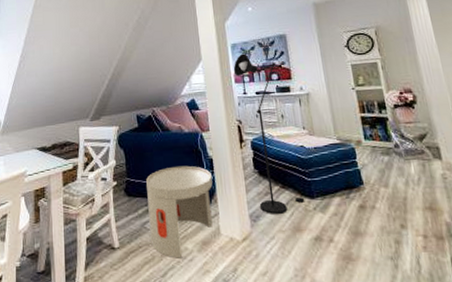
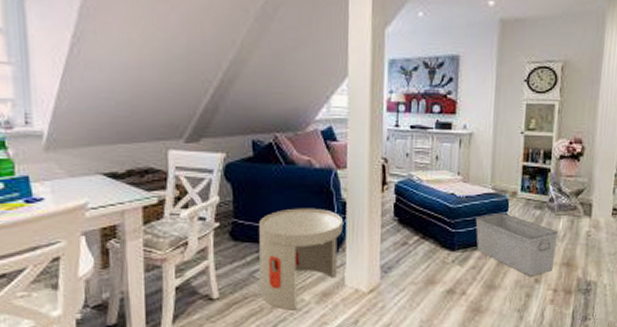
floor lamp: present [233,53,305,215] -> none [387,74,445,267]
storage bin: none [327,160,416,222] -> present [475,212,559,276]

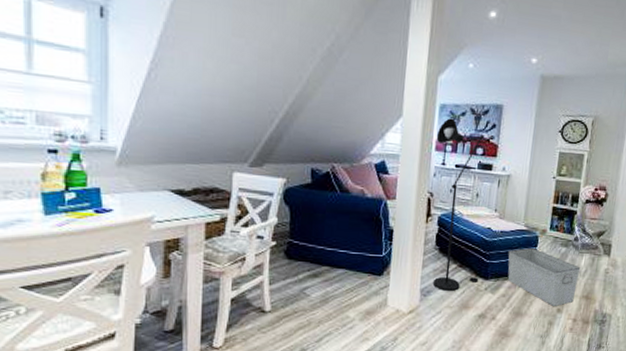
side table: present [259,208,343,310] -> none [309,232,389,326]
floor lamp: none [387,74,445,267] -> present [433,118,485,292]

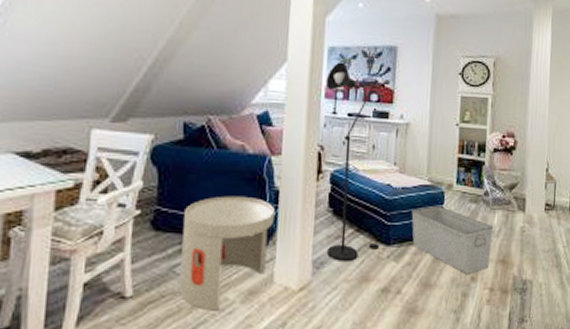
side table: none [309,232,389,326] -> present [179,196,275,311]

